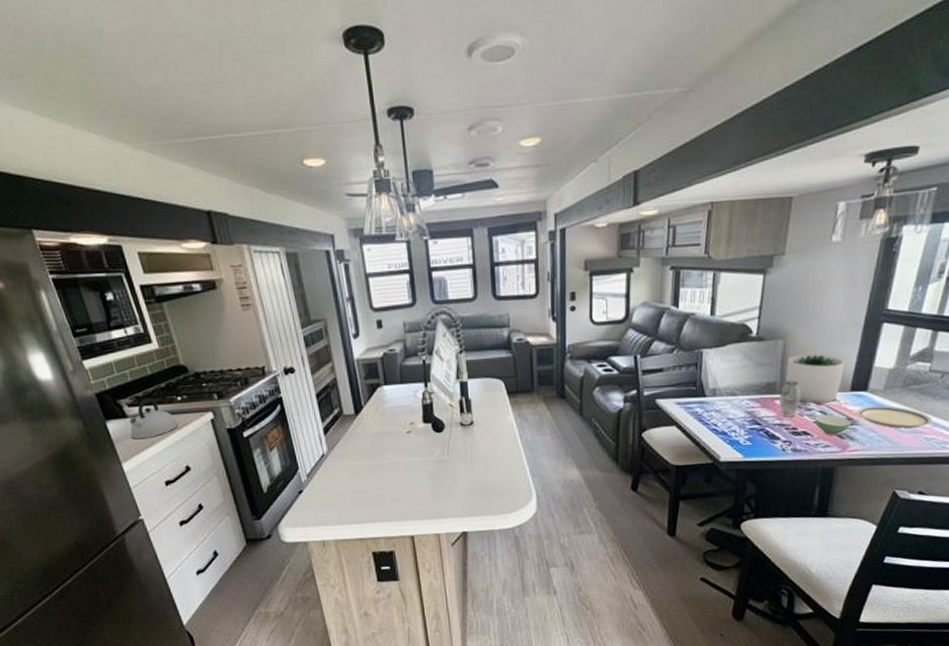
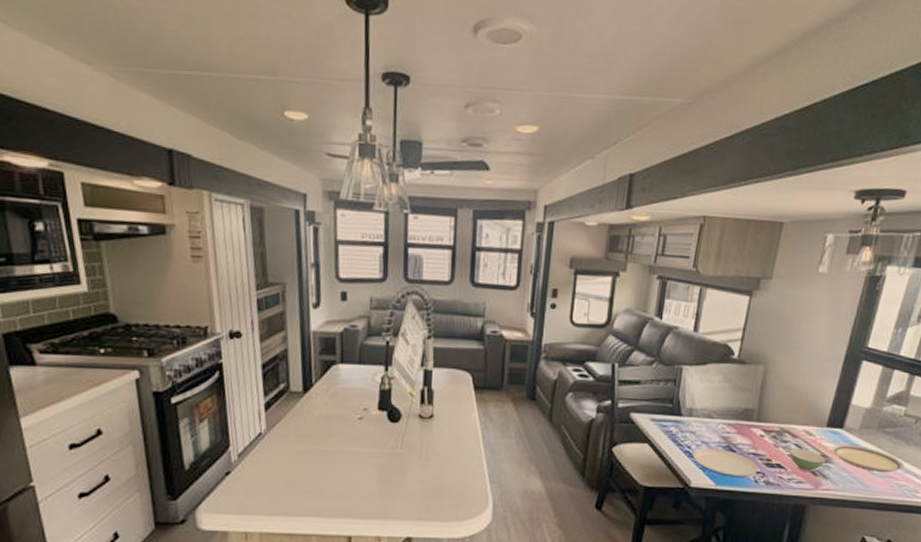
kettle: present [128,398,179,440] -> none [36,346,97,393]
plate: none [719,423,785,448] -> present [692,447,758,477]
vase: present [779,381,801,417] -> none [755,409,778,448]
planter: present [785,354,844,403] -> none [763,383,823,436]

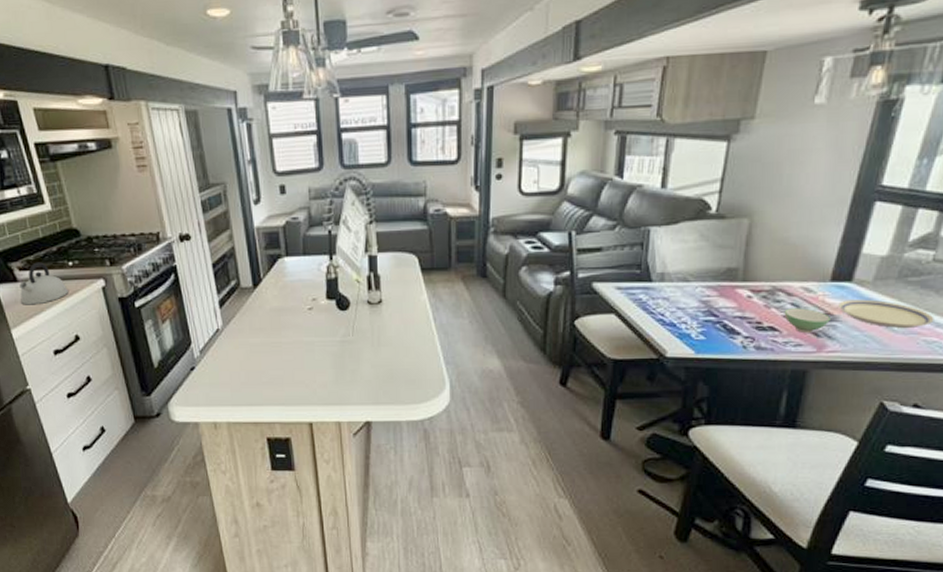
kettle: none [36,346,97,393] -> present [18,262,69,305]
plate: present [692,447,758,477] -> none [666,313,746,343]

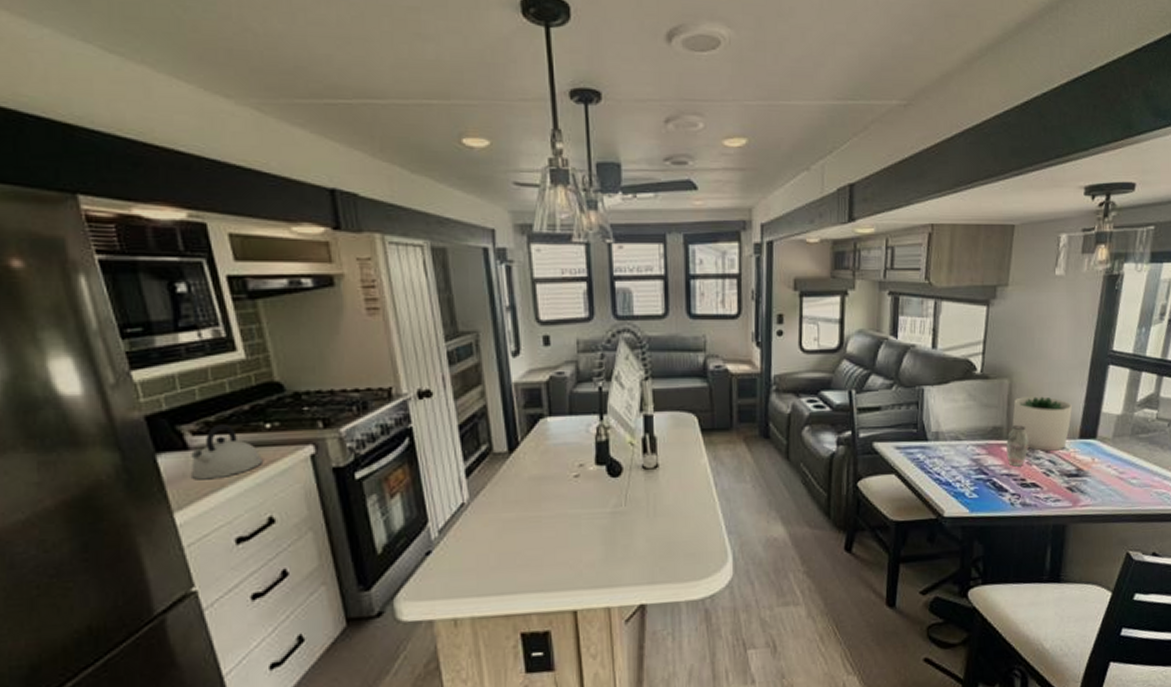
vase: none [741,267,768,309] -> present [1006,425,1028,467]
planter: none [750,236,824,294] -> present [1012,396,1072,451]
bowl: present [784,308,832,334] -> none [1043,464,1082,489]
plate: present [838,299,934,328] -> none [1087,455,1162,481]

